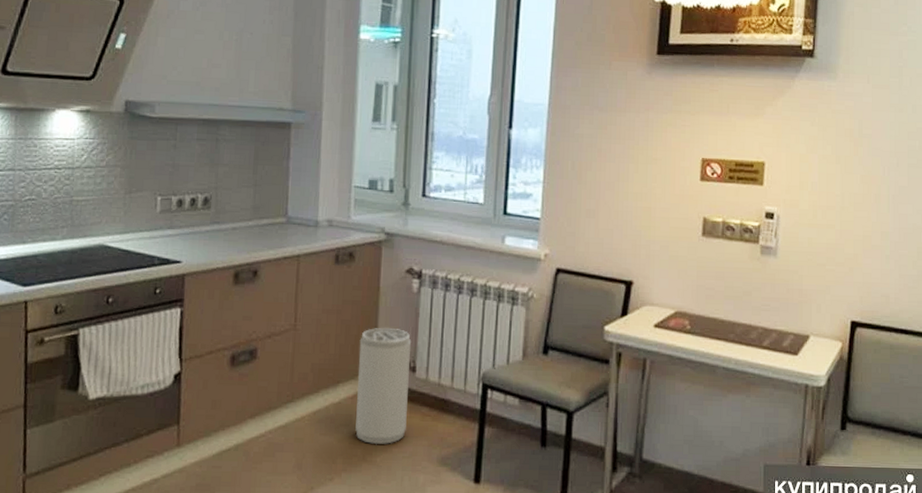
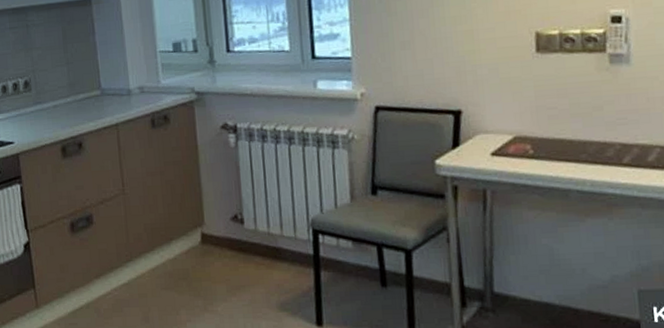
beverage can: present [355,327,411,445] -> none [185,183,242,296]

